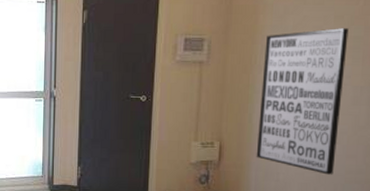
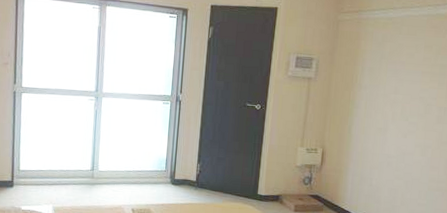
wall art: present [256,28,349,175] -> none [353,56,436,183]

